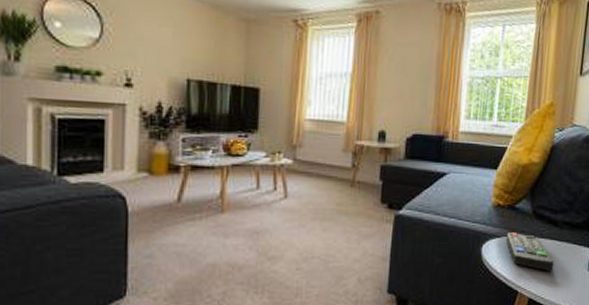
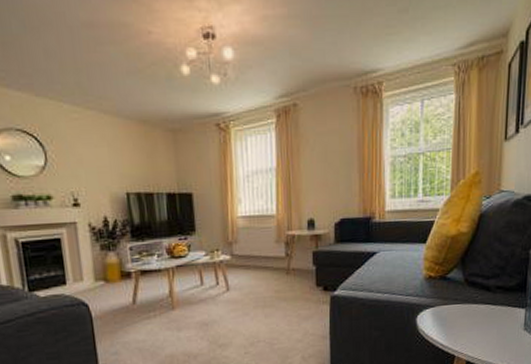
remote control: present [505,232,554,271] -> none [439,301,490,335]

